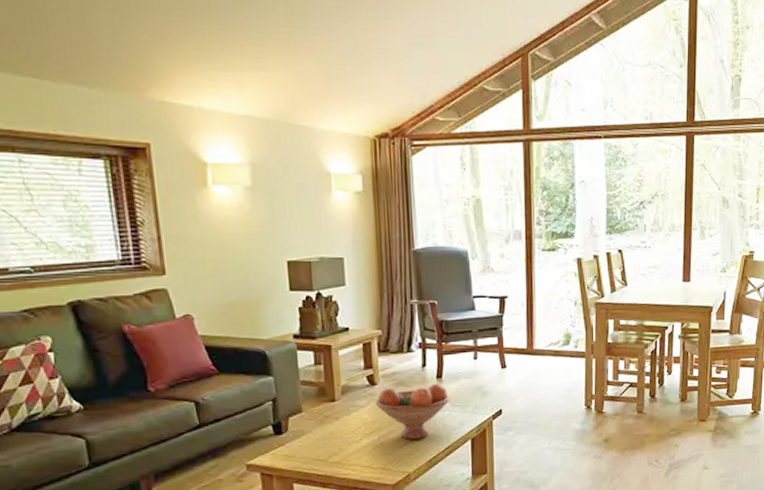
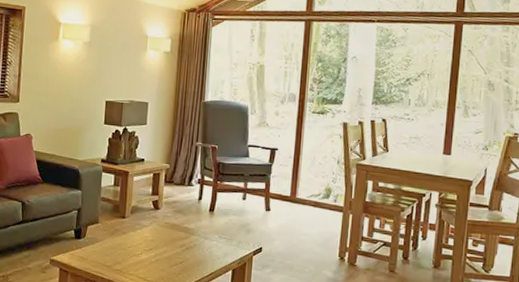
fruit bowl: present [375,383,450,440] -> none [156,213,219,262]

